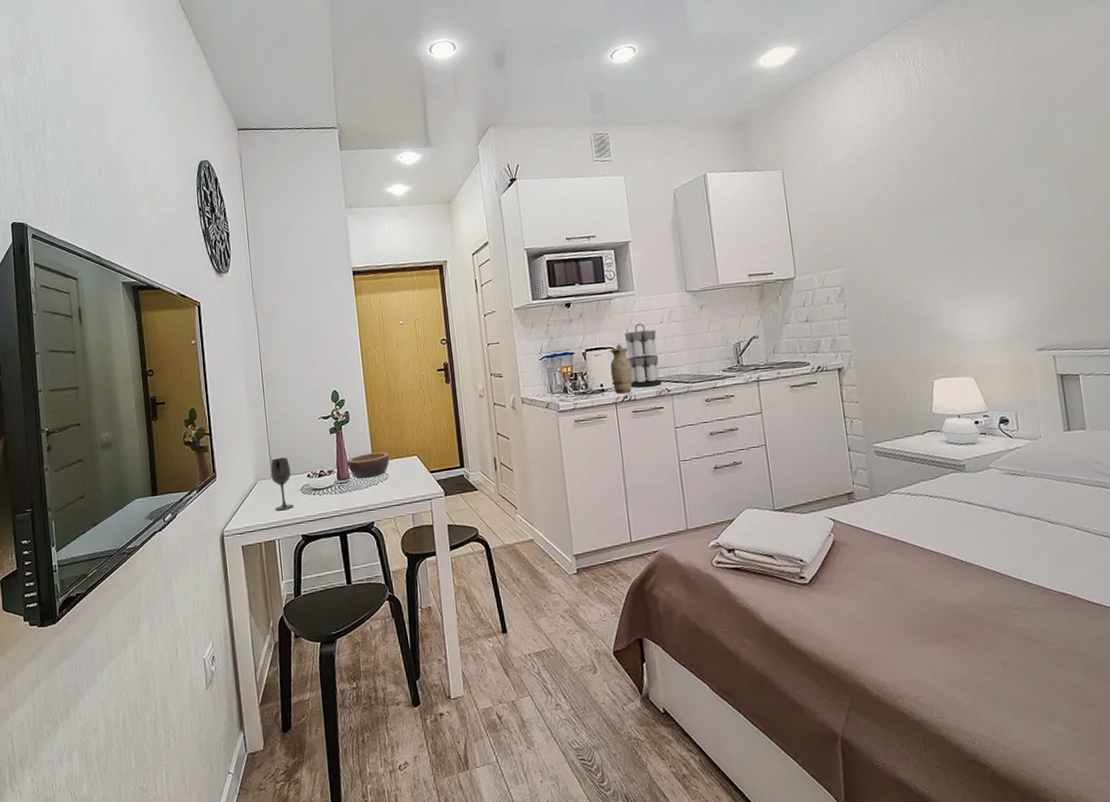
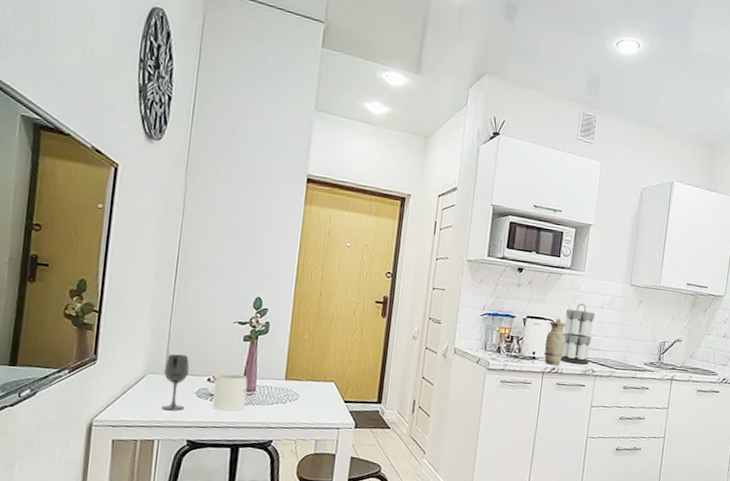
mug: none [313,465,344,503] -> present [212,373,248,412]
bowl: present [346,451,390,479] -> none [255,369,305,396]

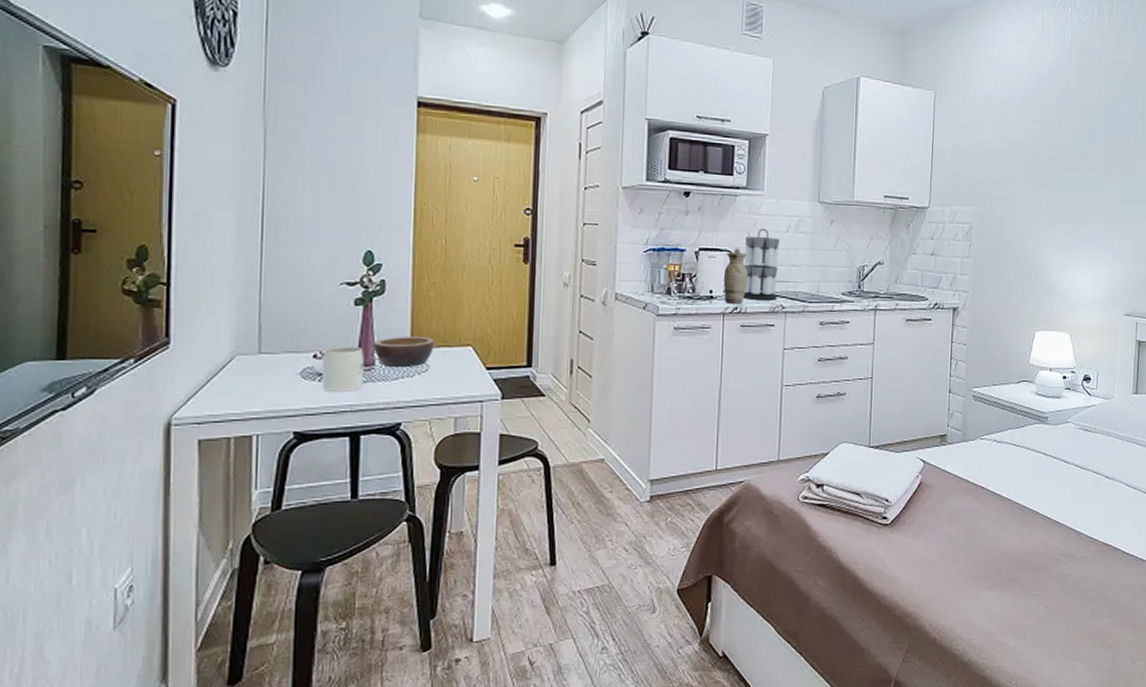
wine glass: present [162,354,190,411] -> none [256,328,289,398]
bowl: none [255,369,305,396] -> present [373,335,435,368]

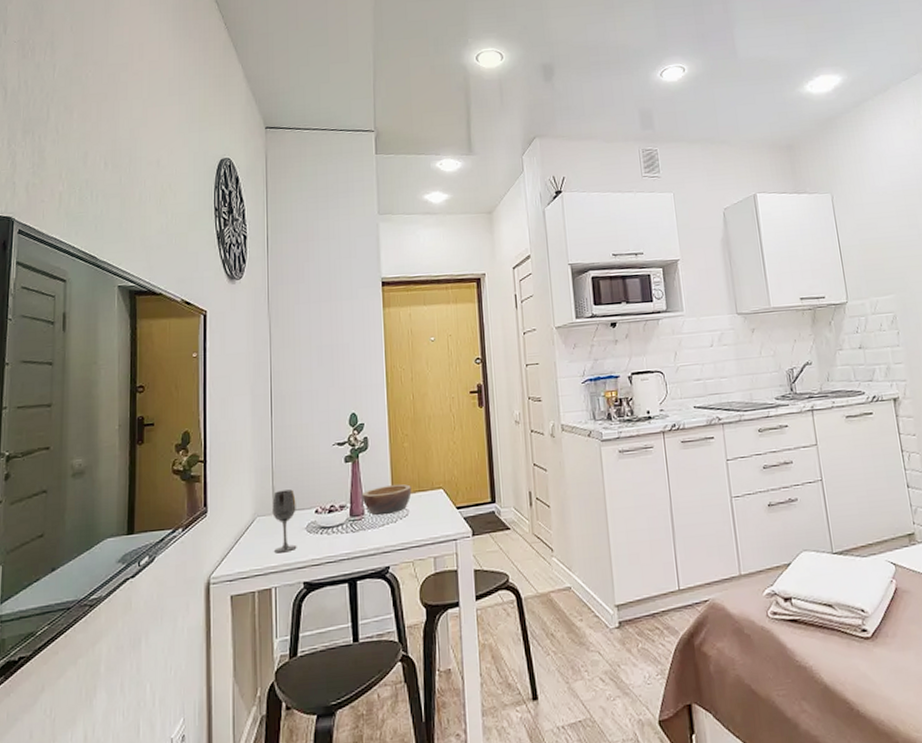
wine glass: none [256,328,289,398] -> present [271,489,297,554]
mug: present [321,347,365,393] -> none [322,499,357,544]
ceramic jug: present [723,248,747,305] -> none [657,367,682,423]
spice rack: present [743,228,779,300] -> none [673,345,712,416]

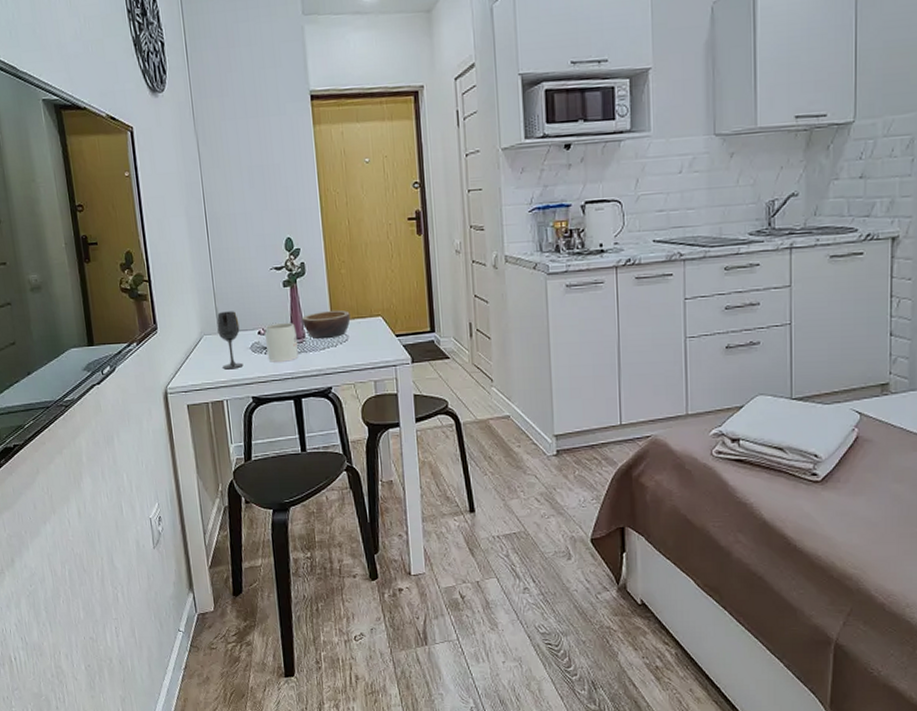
mug: none [322,499,357,544] -> present [264,323,299,363]

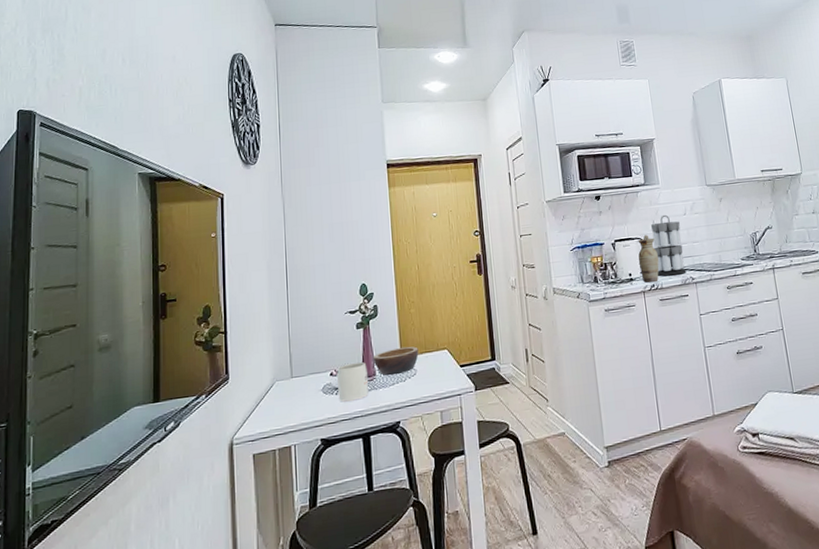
wine glass: present [216,311,244,370] -> none [289,355,314,414]
ceramic jug: none [612,196,639,257] -> present [638,234,659,284]
spice rack: none [634,171,674,250] -> present [651,214,686,277]

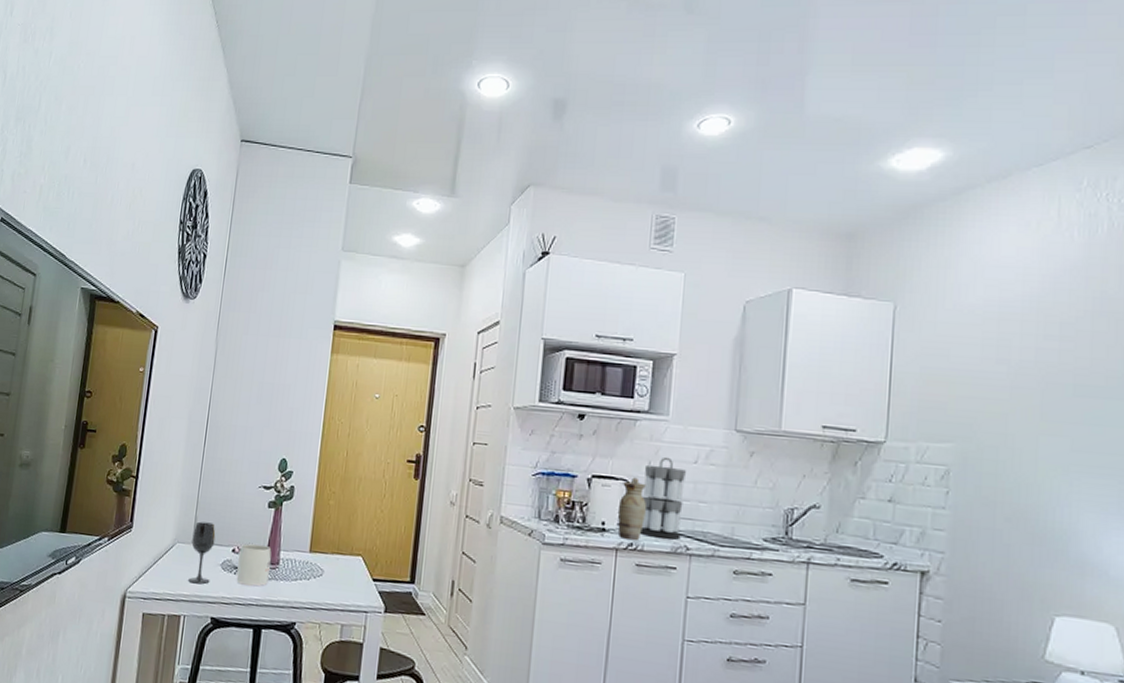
wine glass: none [289,355,314,414] -> present [188,521,216,584]
bowl: present [373,346,419,376] -> none [279,540,330,571]

